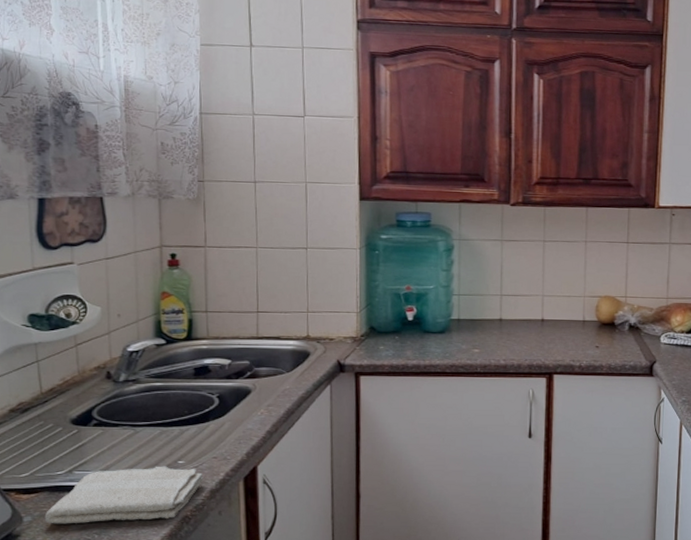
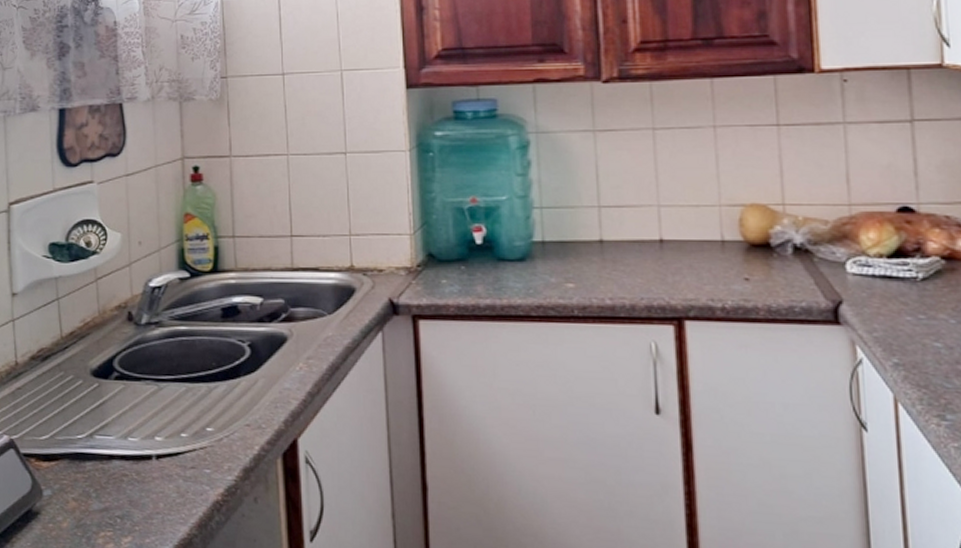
washcloth: present [44,466,204,524] -> none [64,433,235,504]

